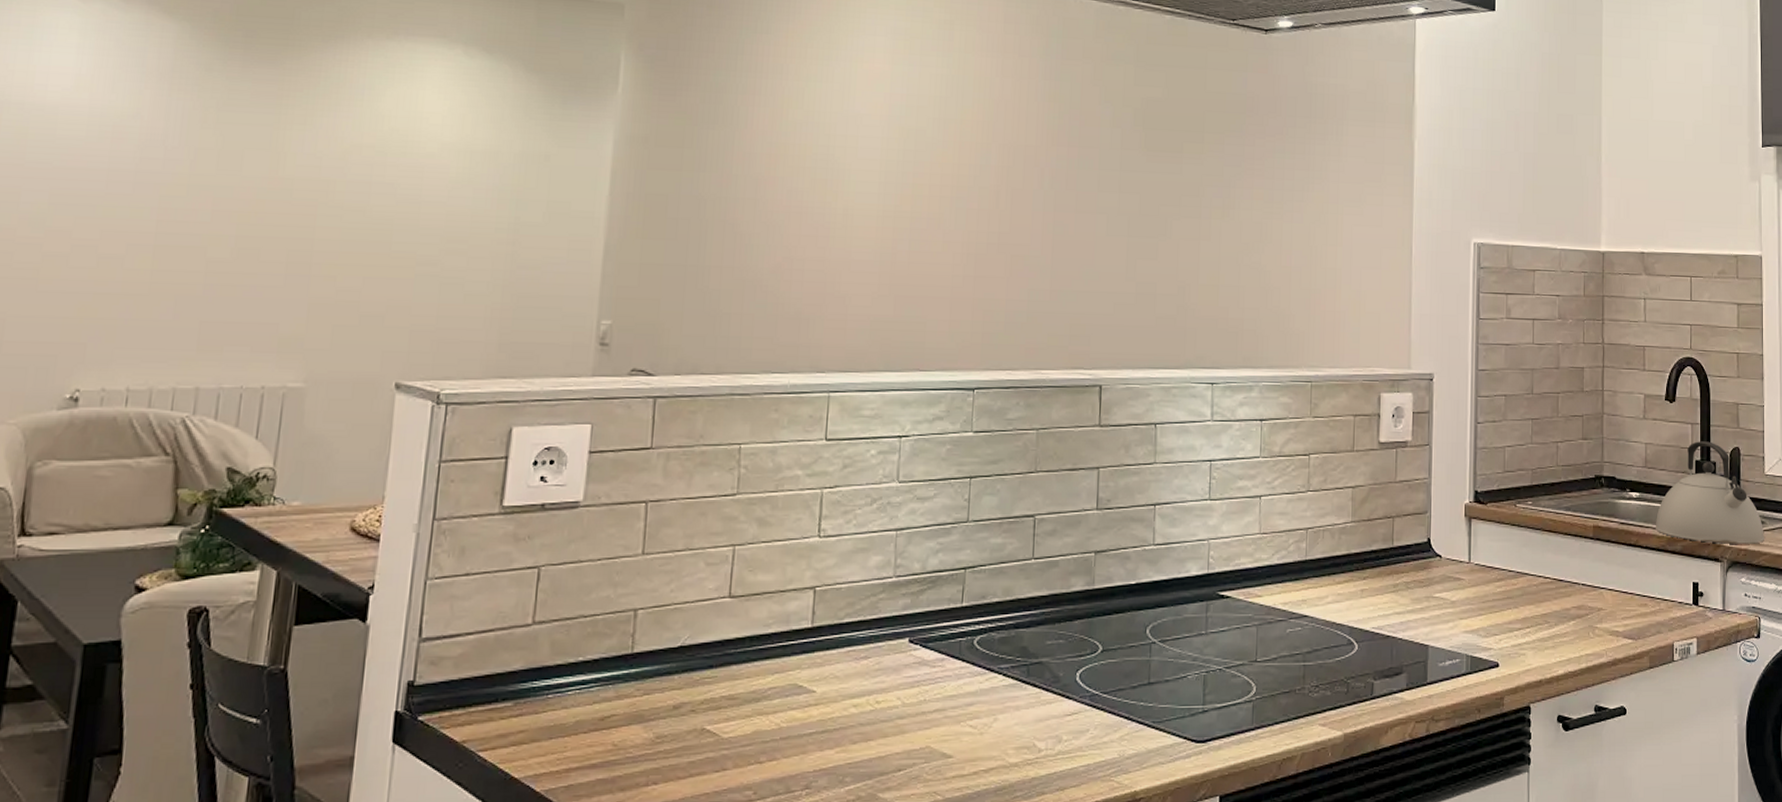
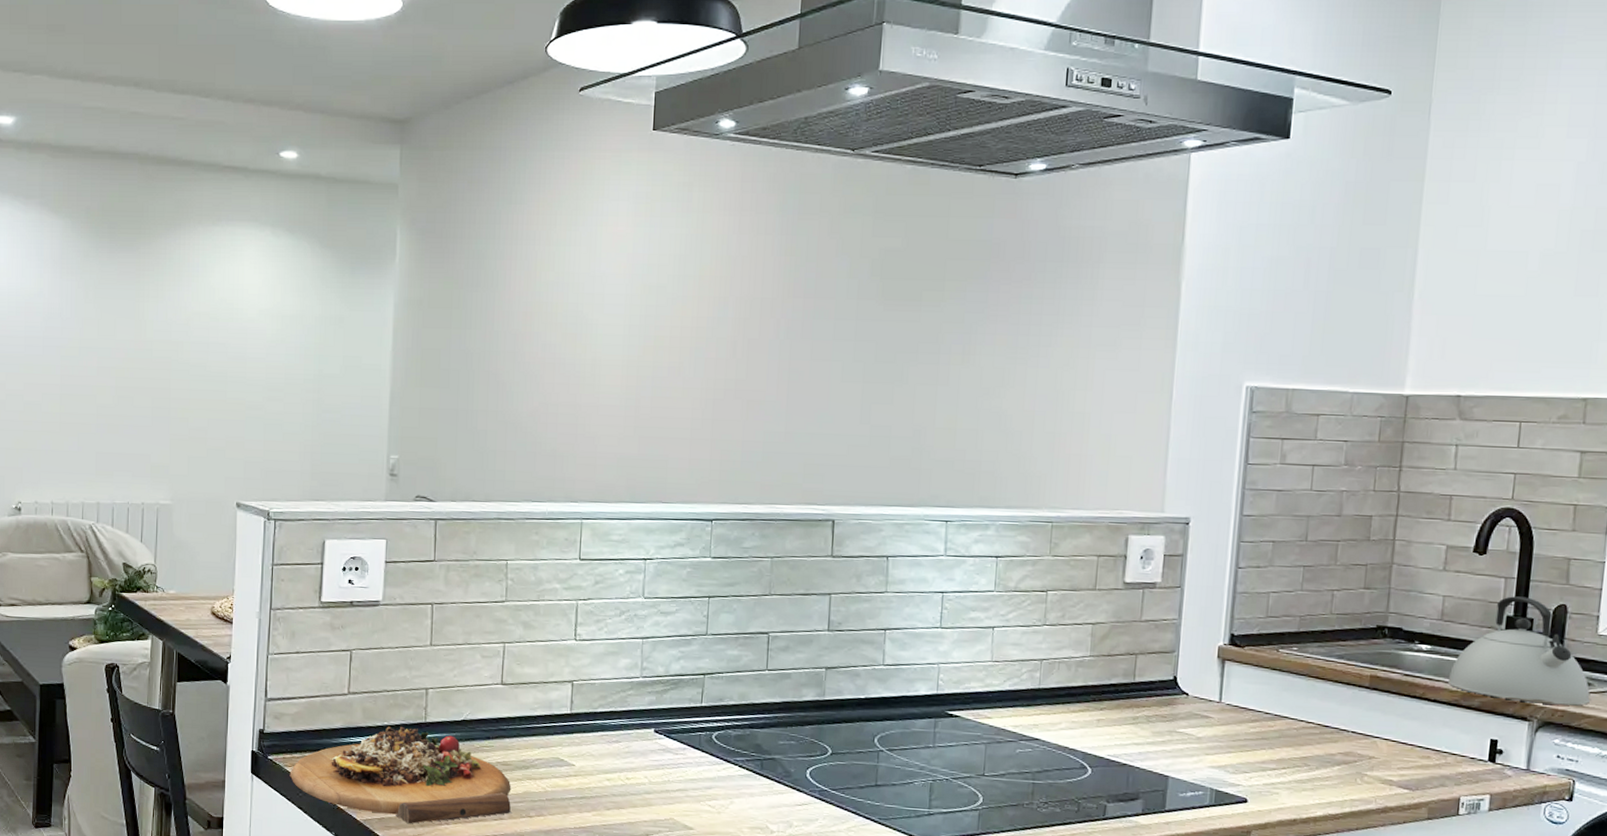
cutting board: none [446,661,738,788] -> present [289,726,512,823]

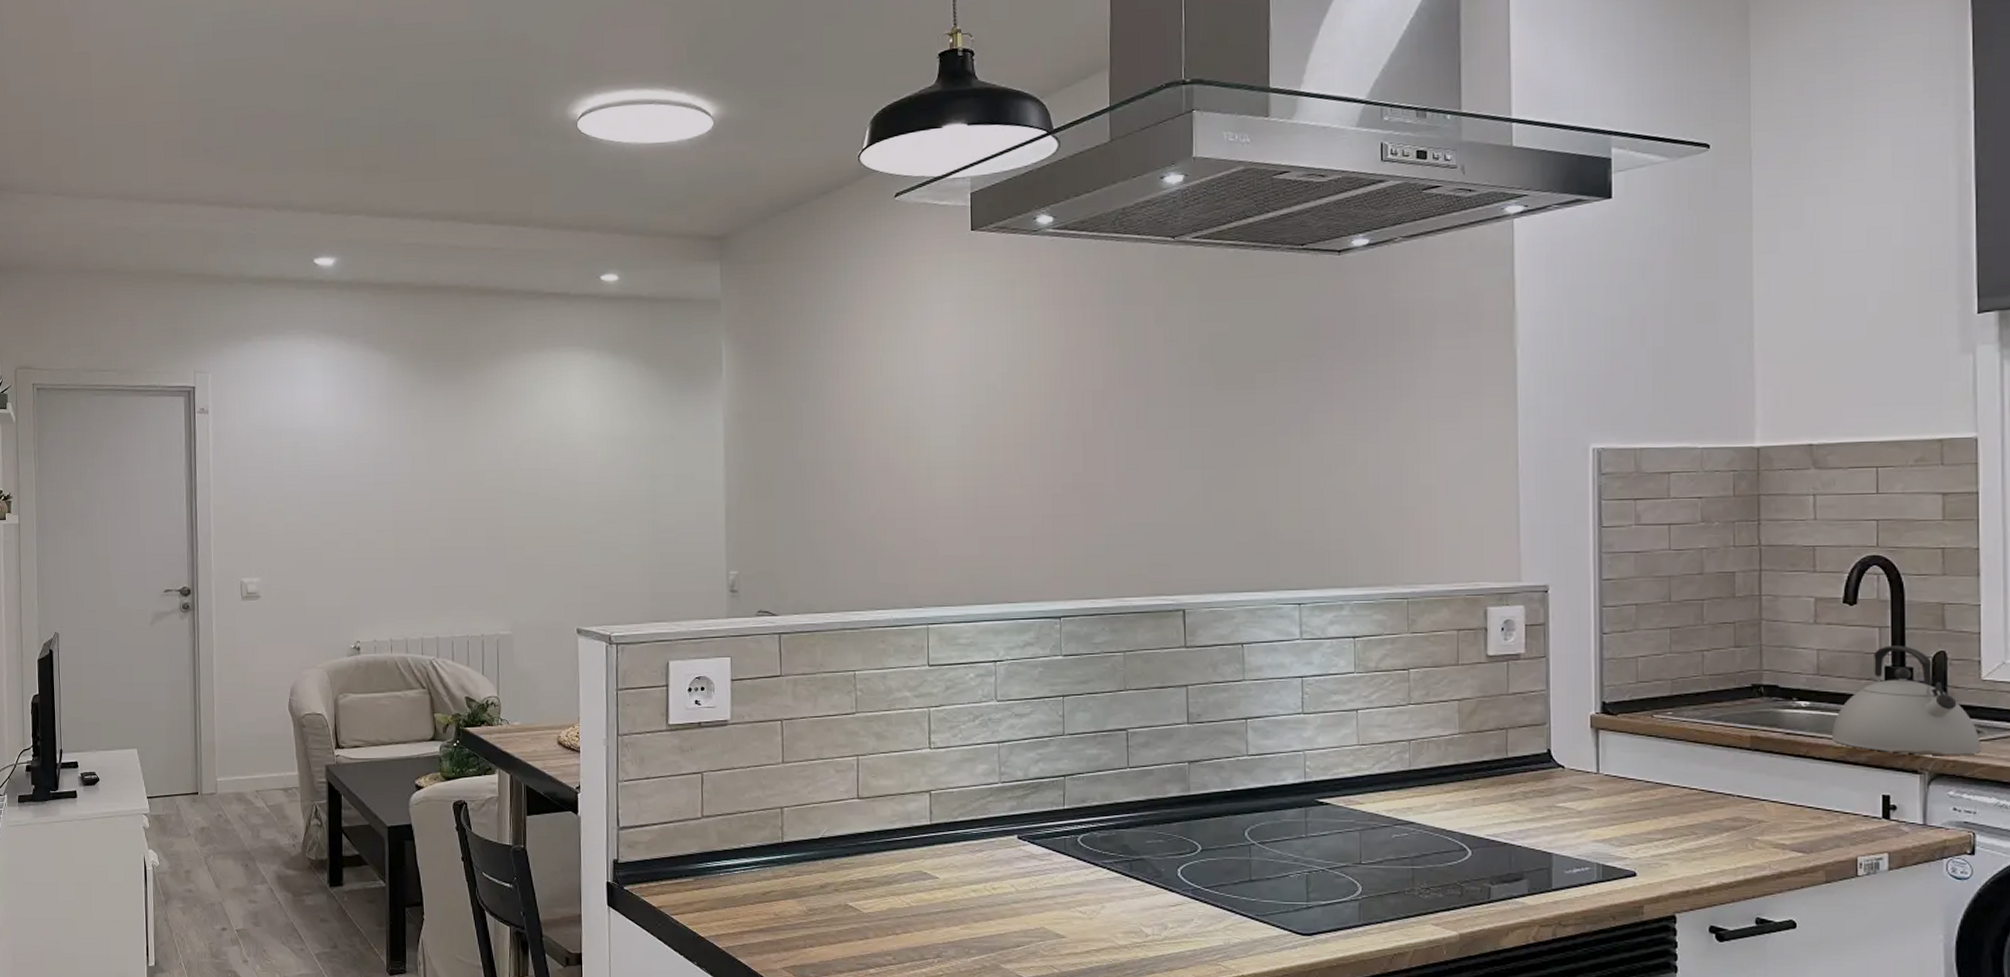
cutting board: present [289,726,512,823] -> none [647,848,877,948]

